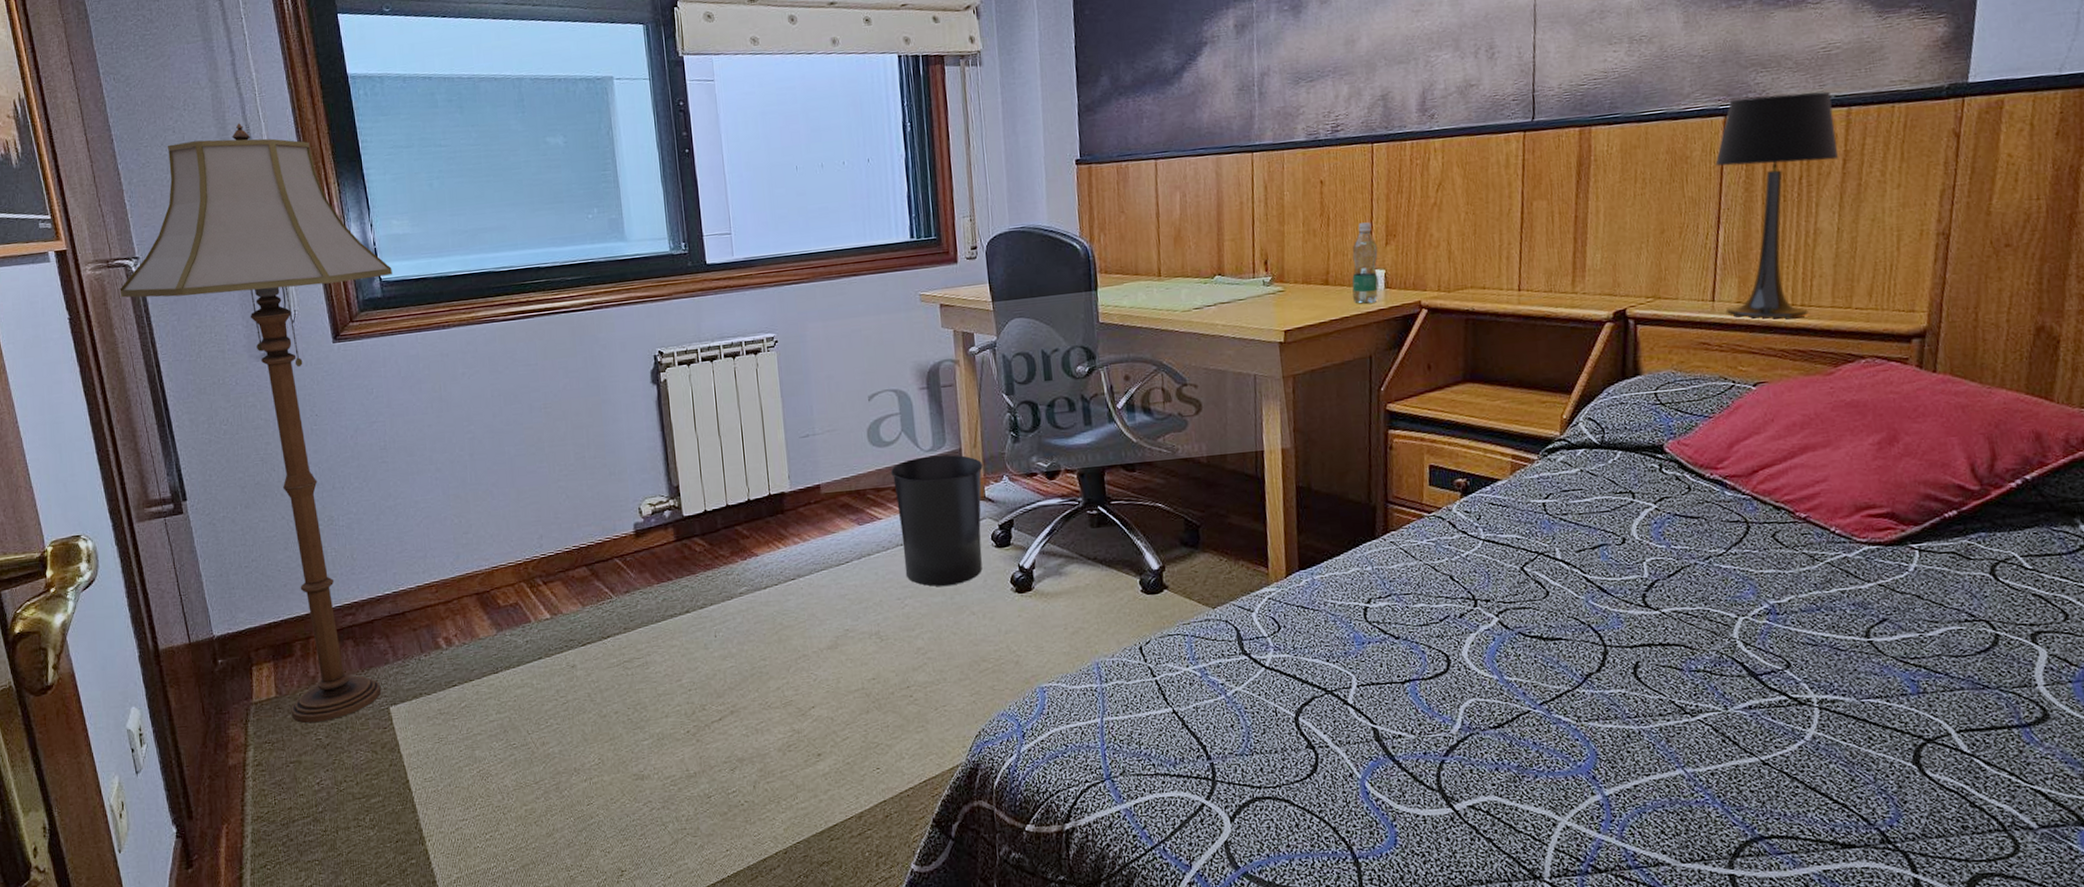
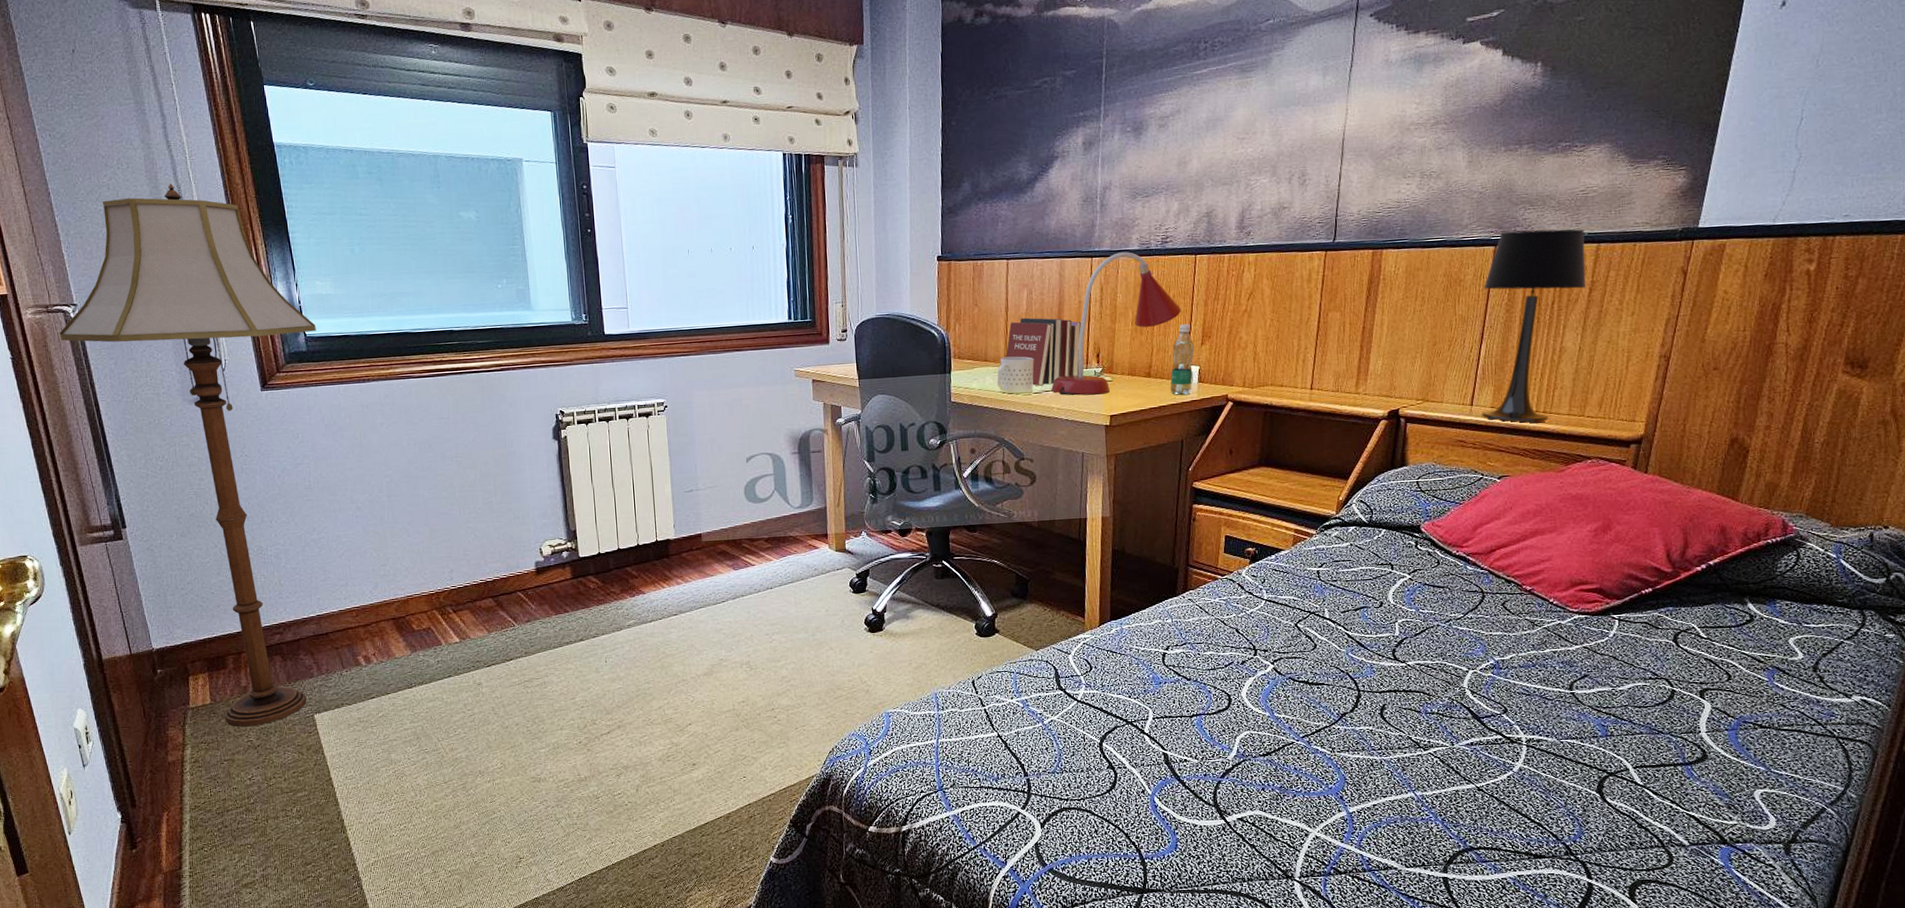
waste bin: present [891,454,983,587] -> none [764,511,844,625]
mug: none [1150,267,1193,311] -> present [997,356,1035,394]
books: none [1159,223,1246,301] -> present [1005,317,1081,387]
desk lamp: none [1214,144,1359,310] -> present [1051,252,1181,396]

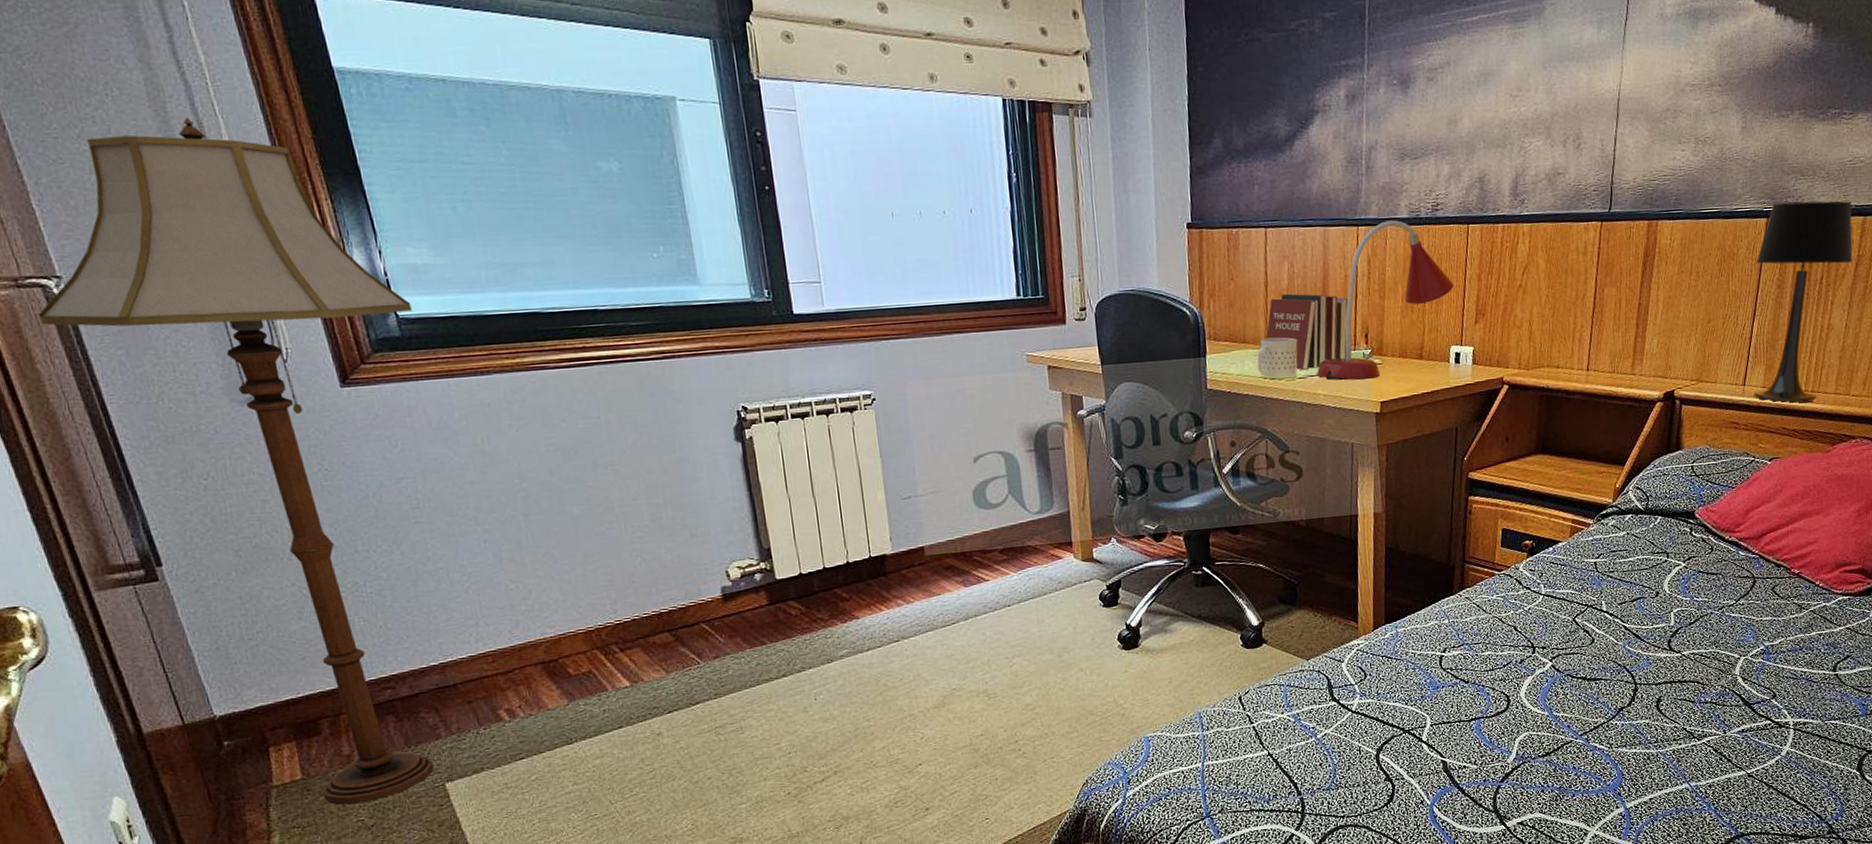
bottle: present [1170,324,1195,396] -> none [1443,300,1469,379]

